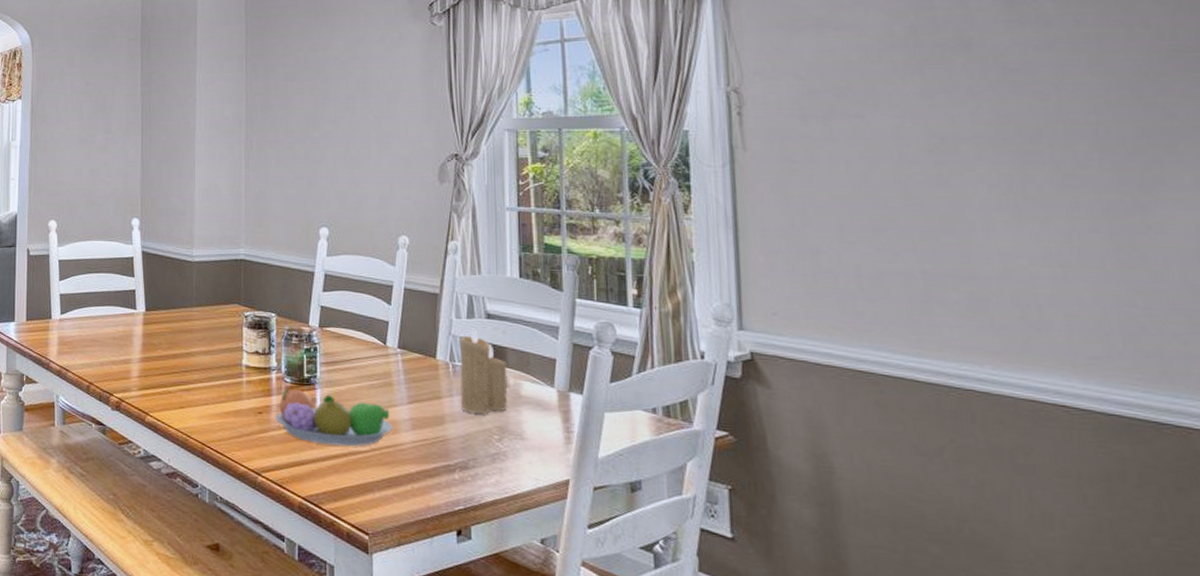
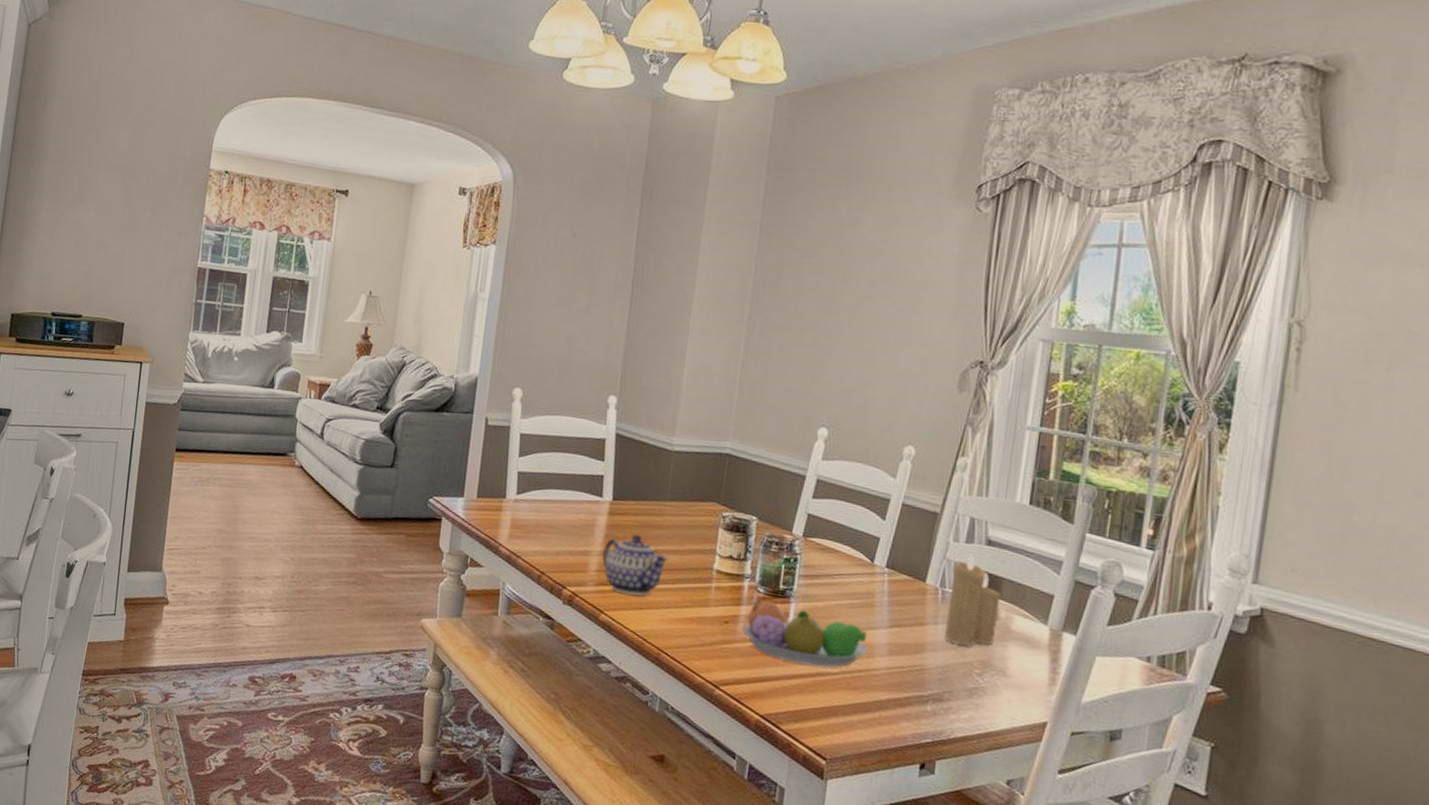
teapot: none [142,339,201,397] -> present [602,534,669,596]

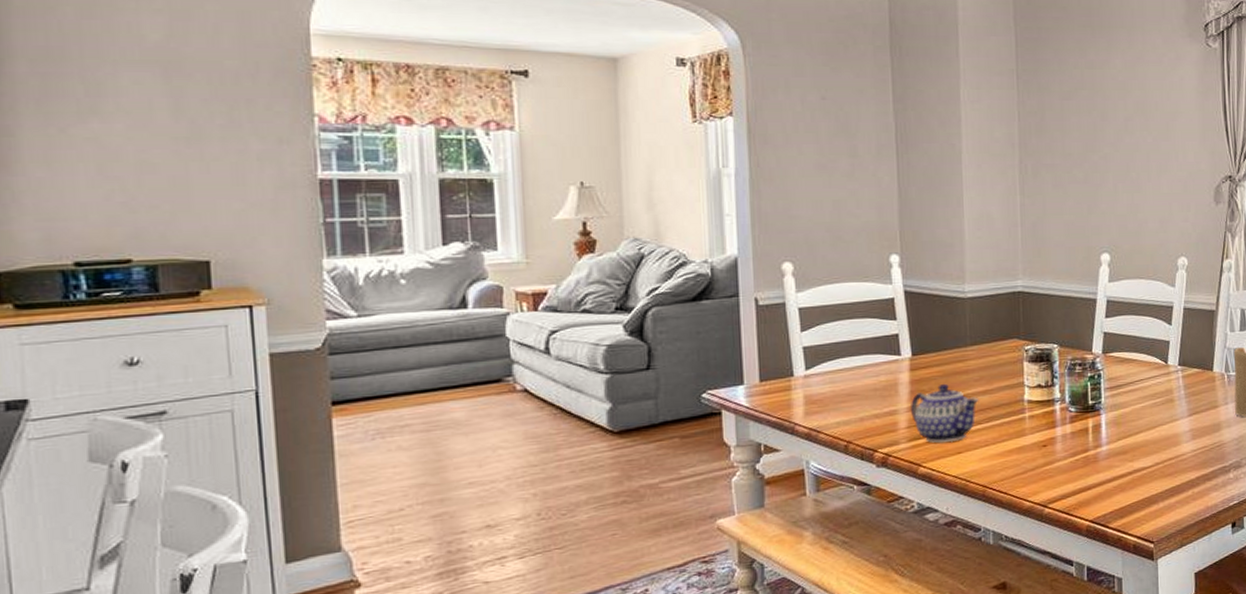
fruit bowl: present [742,598,869,668] -> none [1060,417,1175,467]

